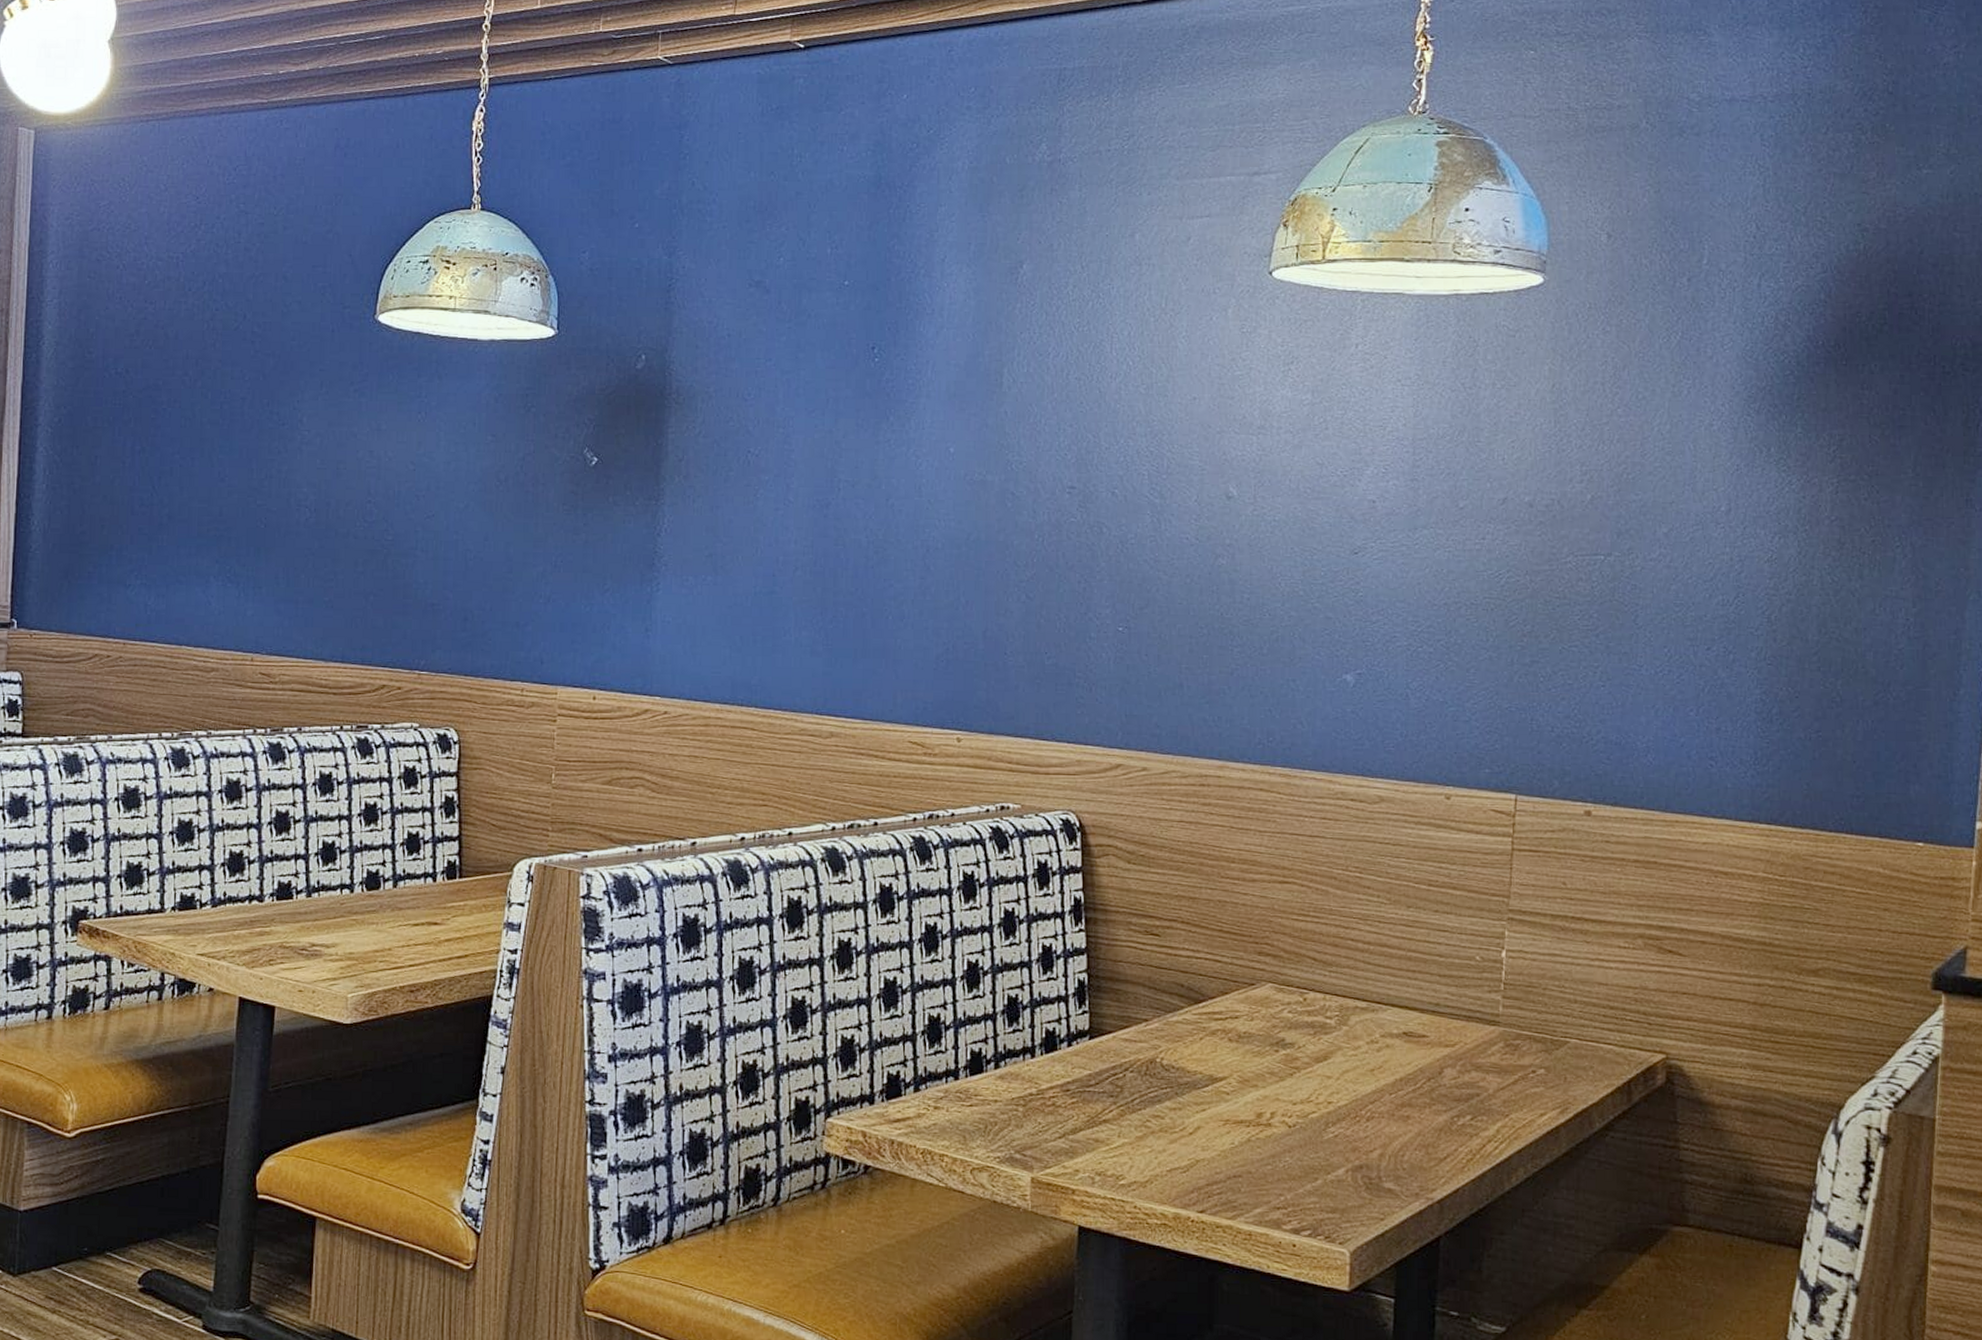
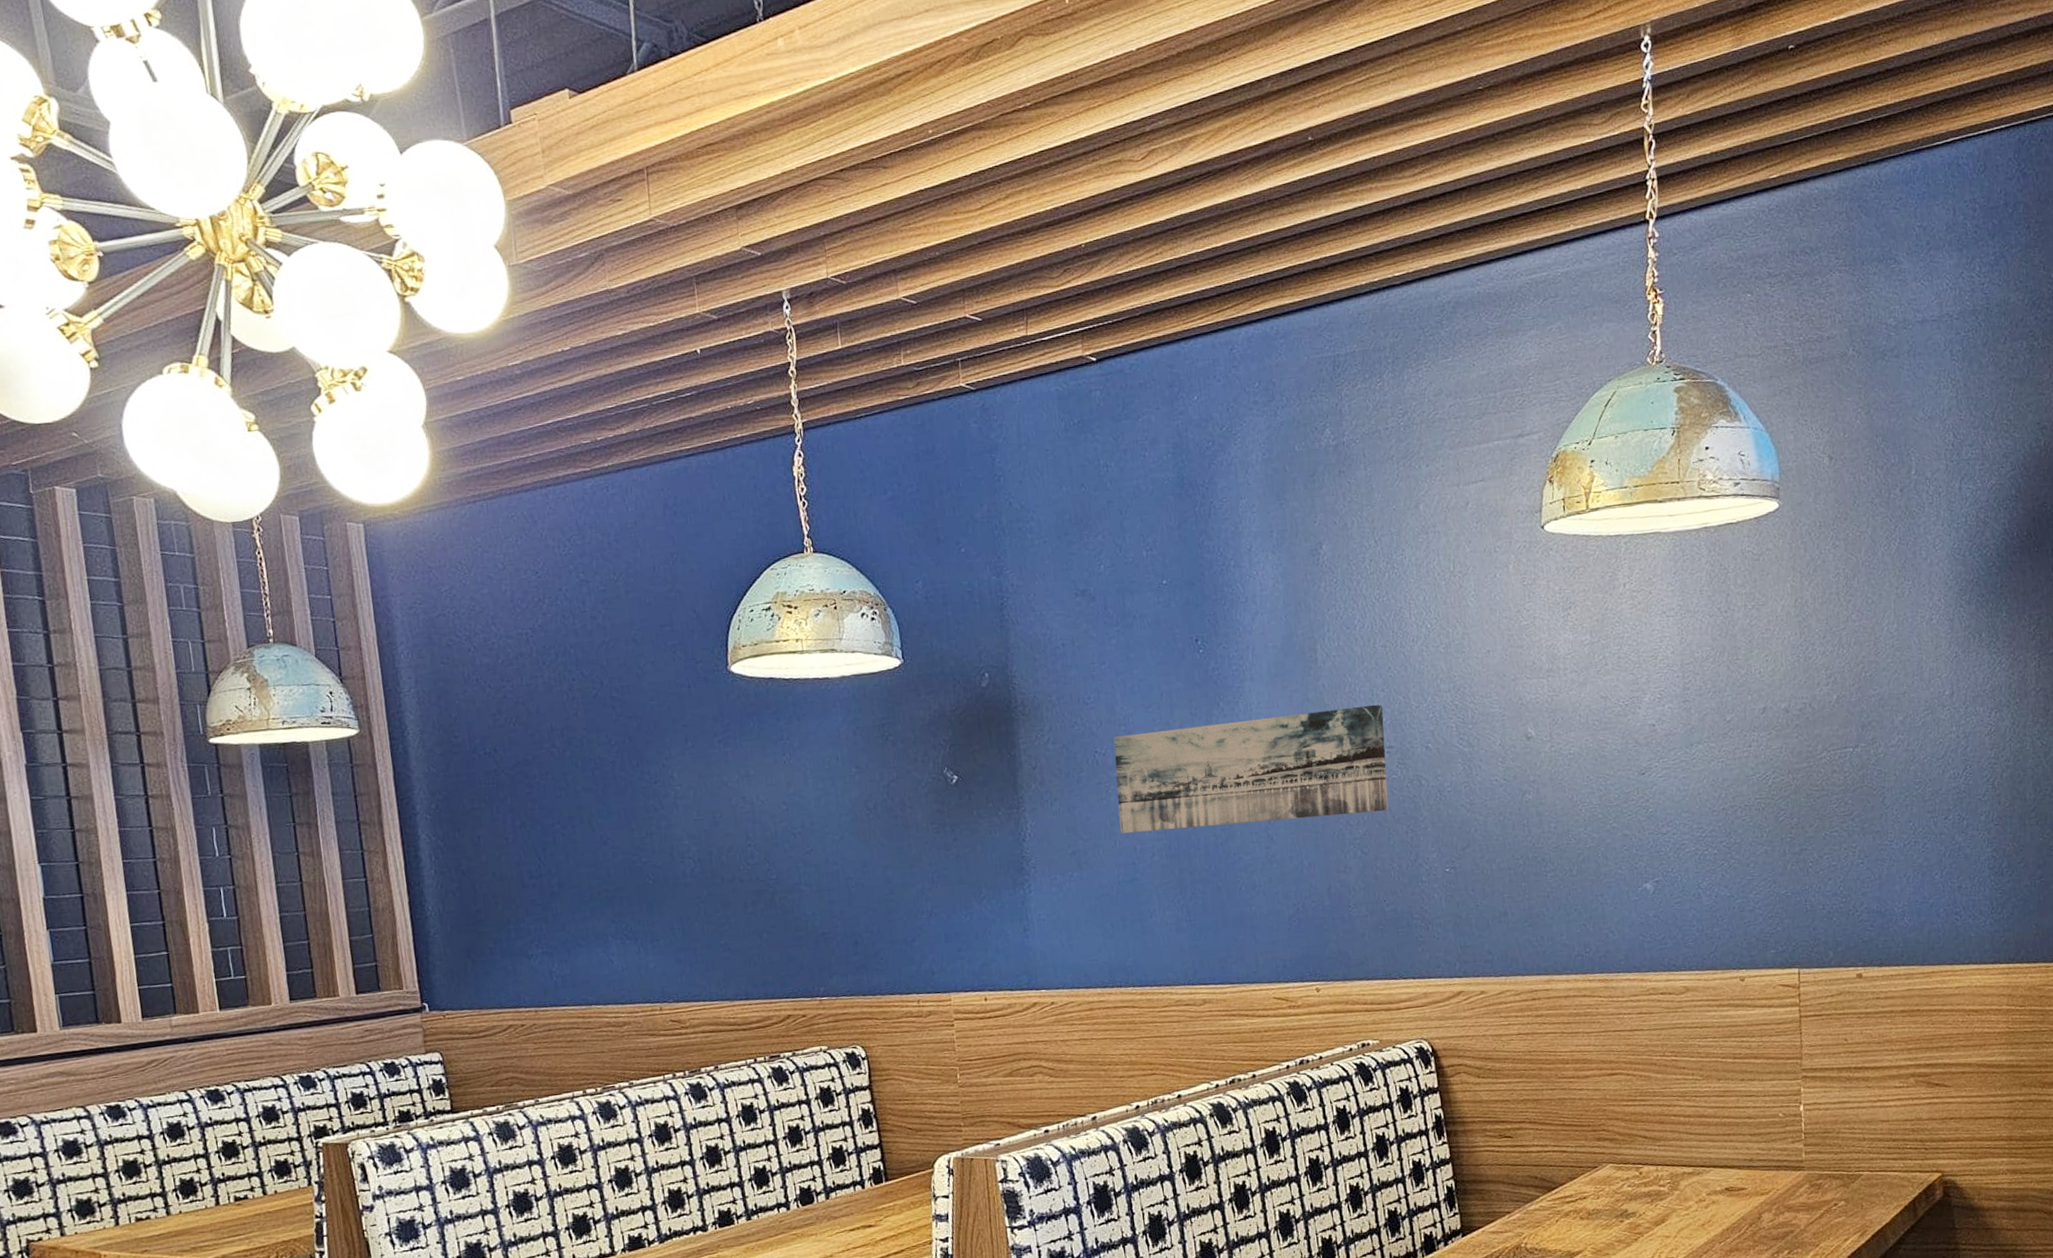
wall art: none [763,437,1069,556] -> present [1113,704,1389,834]

